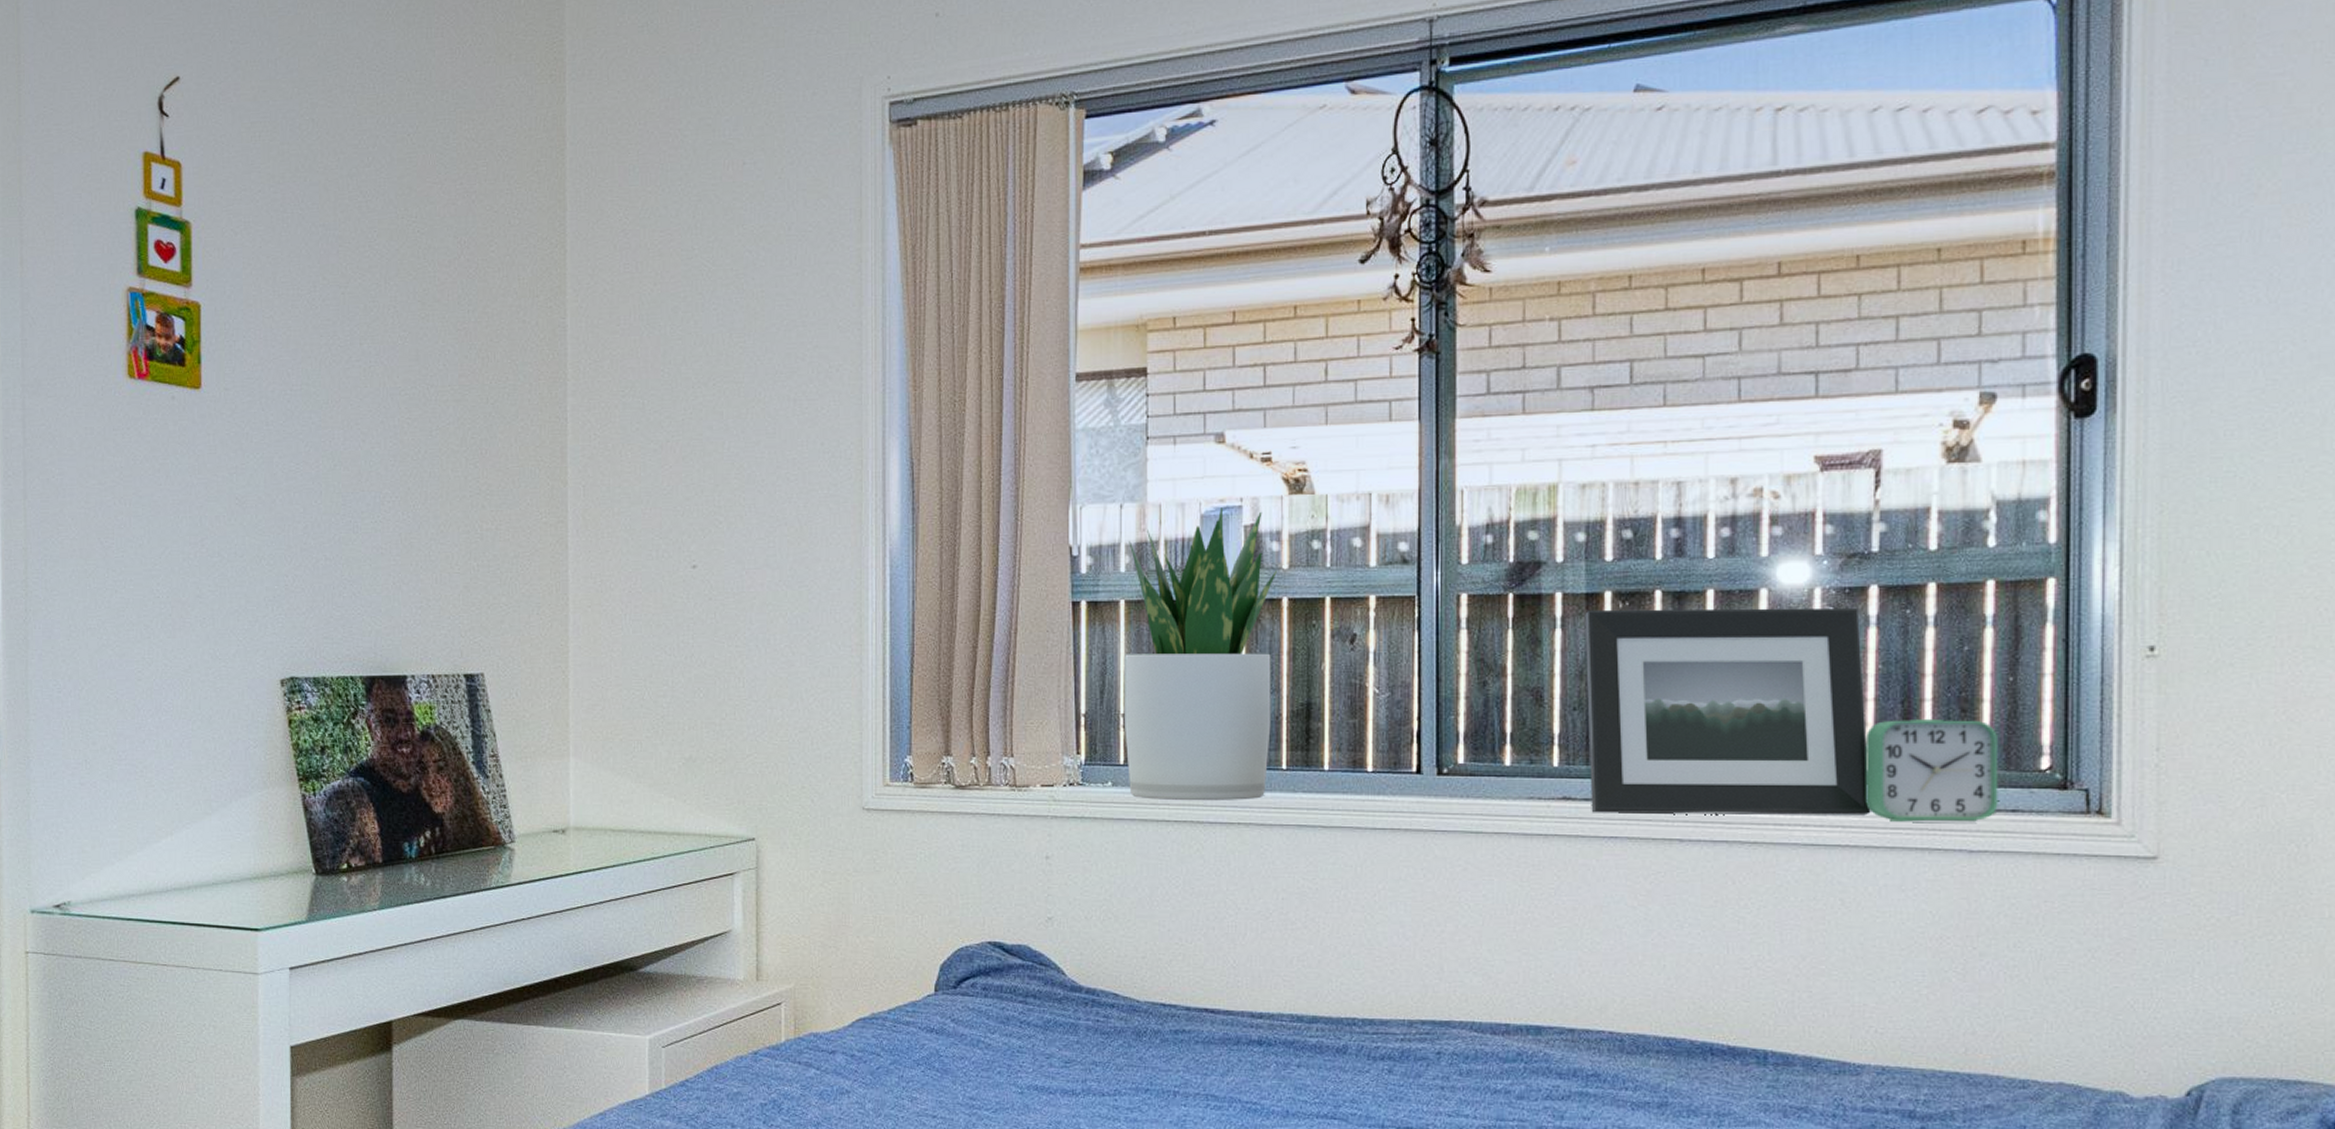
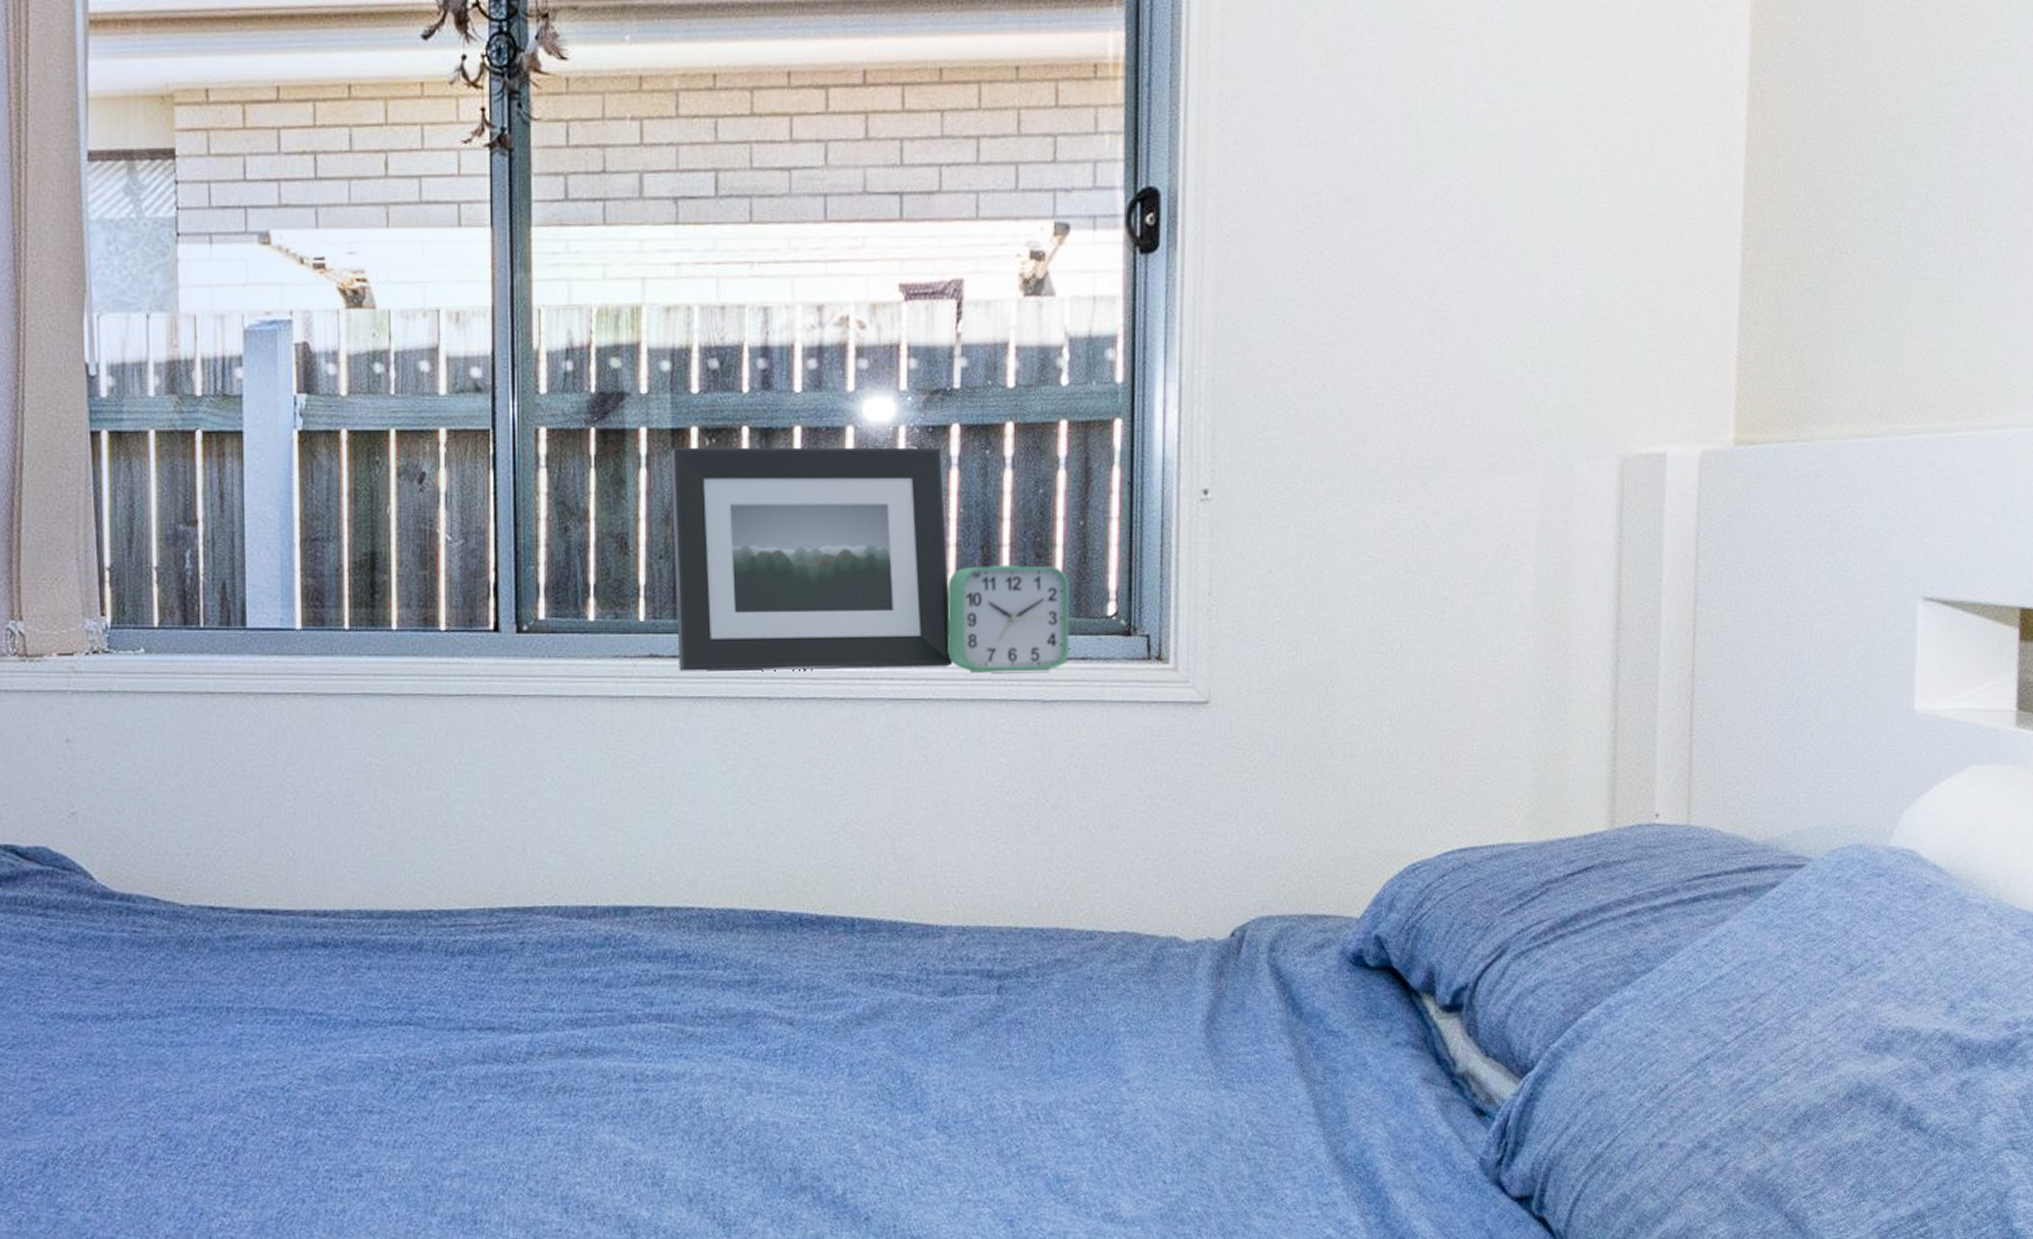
planter: present [1125,507,1277,801] -> none [156,321,334,669]

